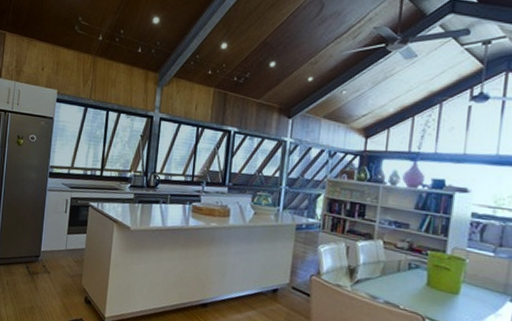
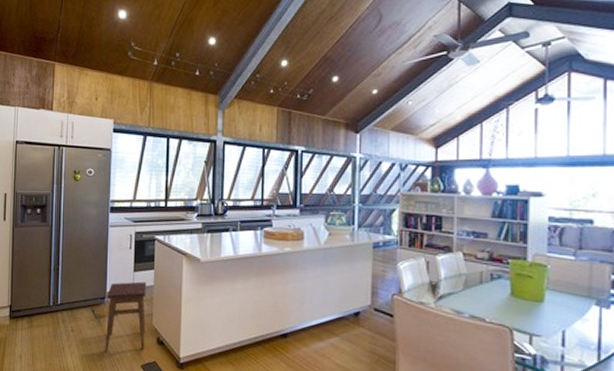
stool: none [36,243,79,307] -> present [105,281,146,353]

